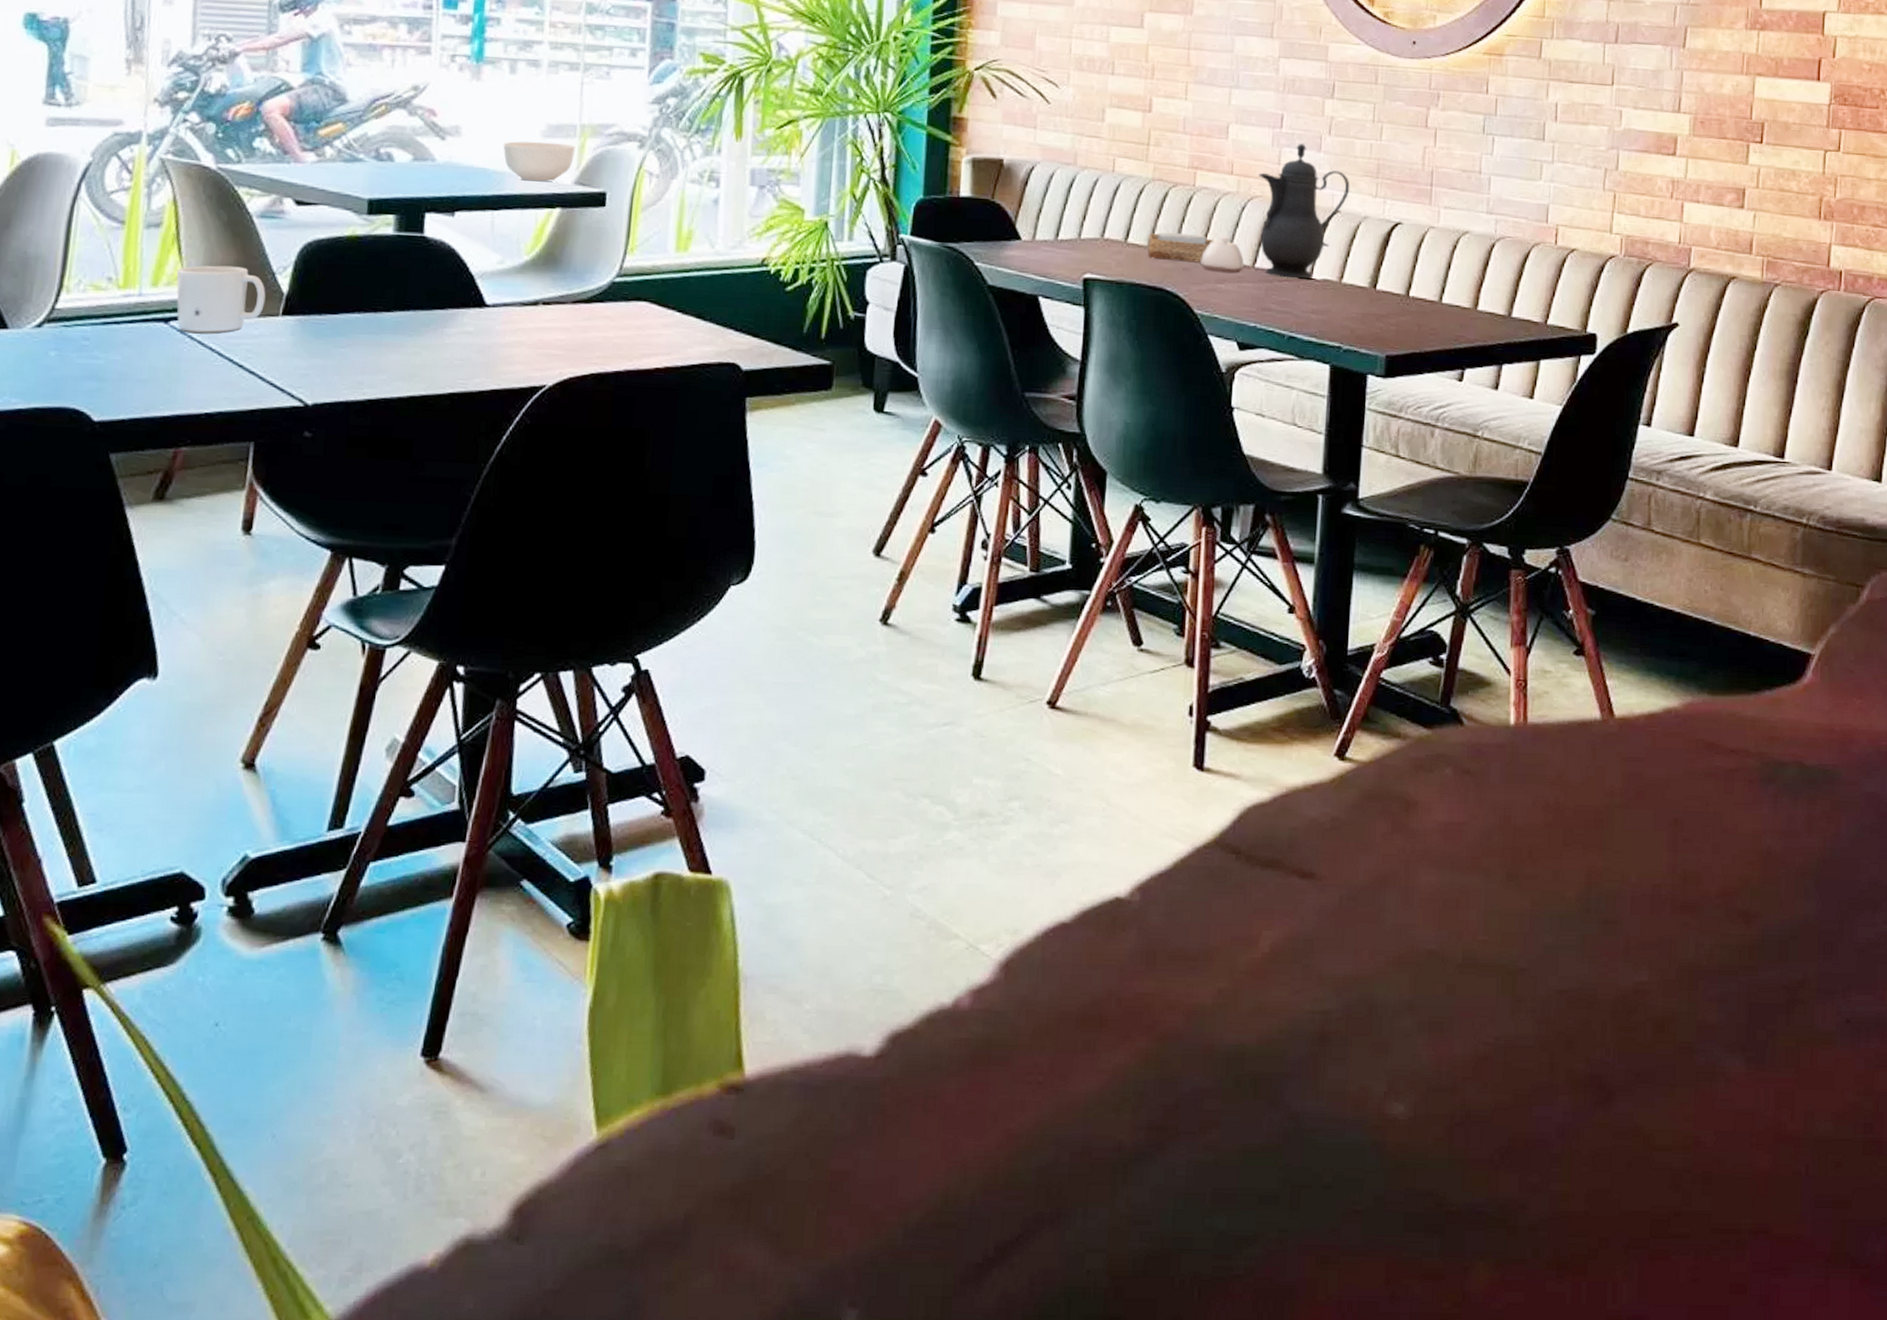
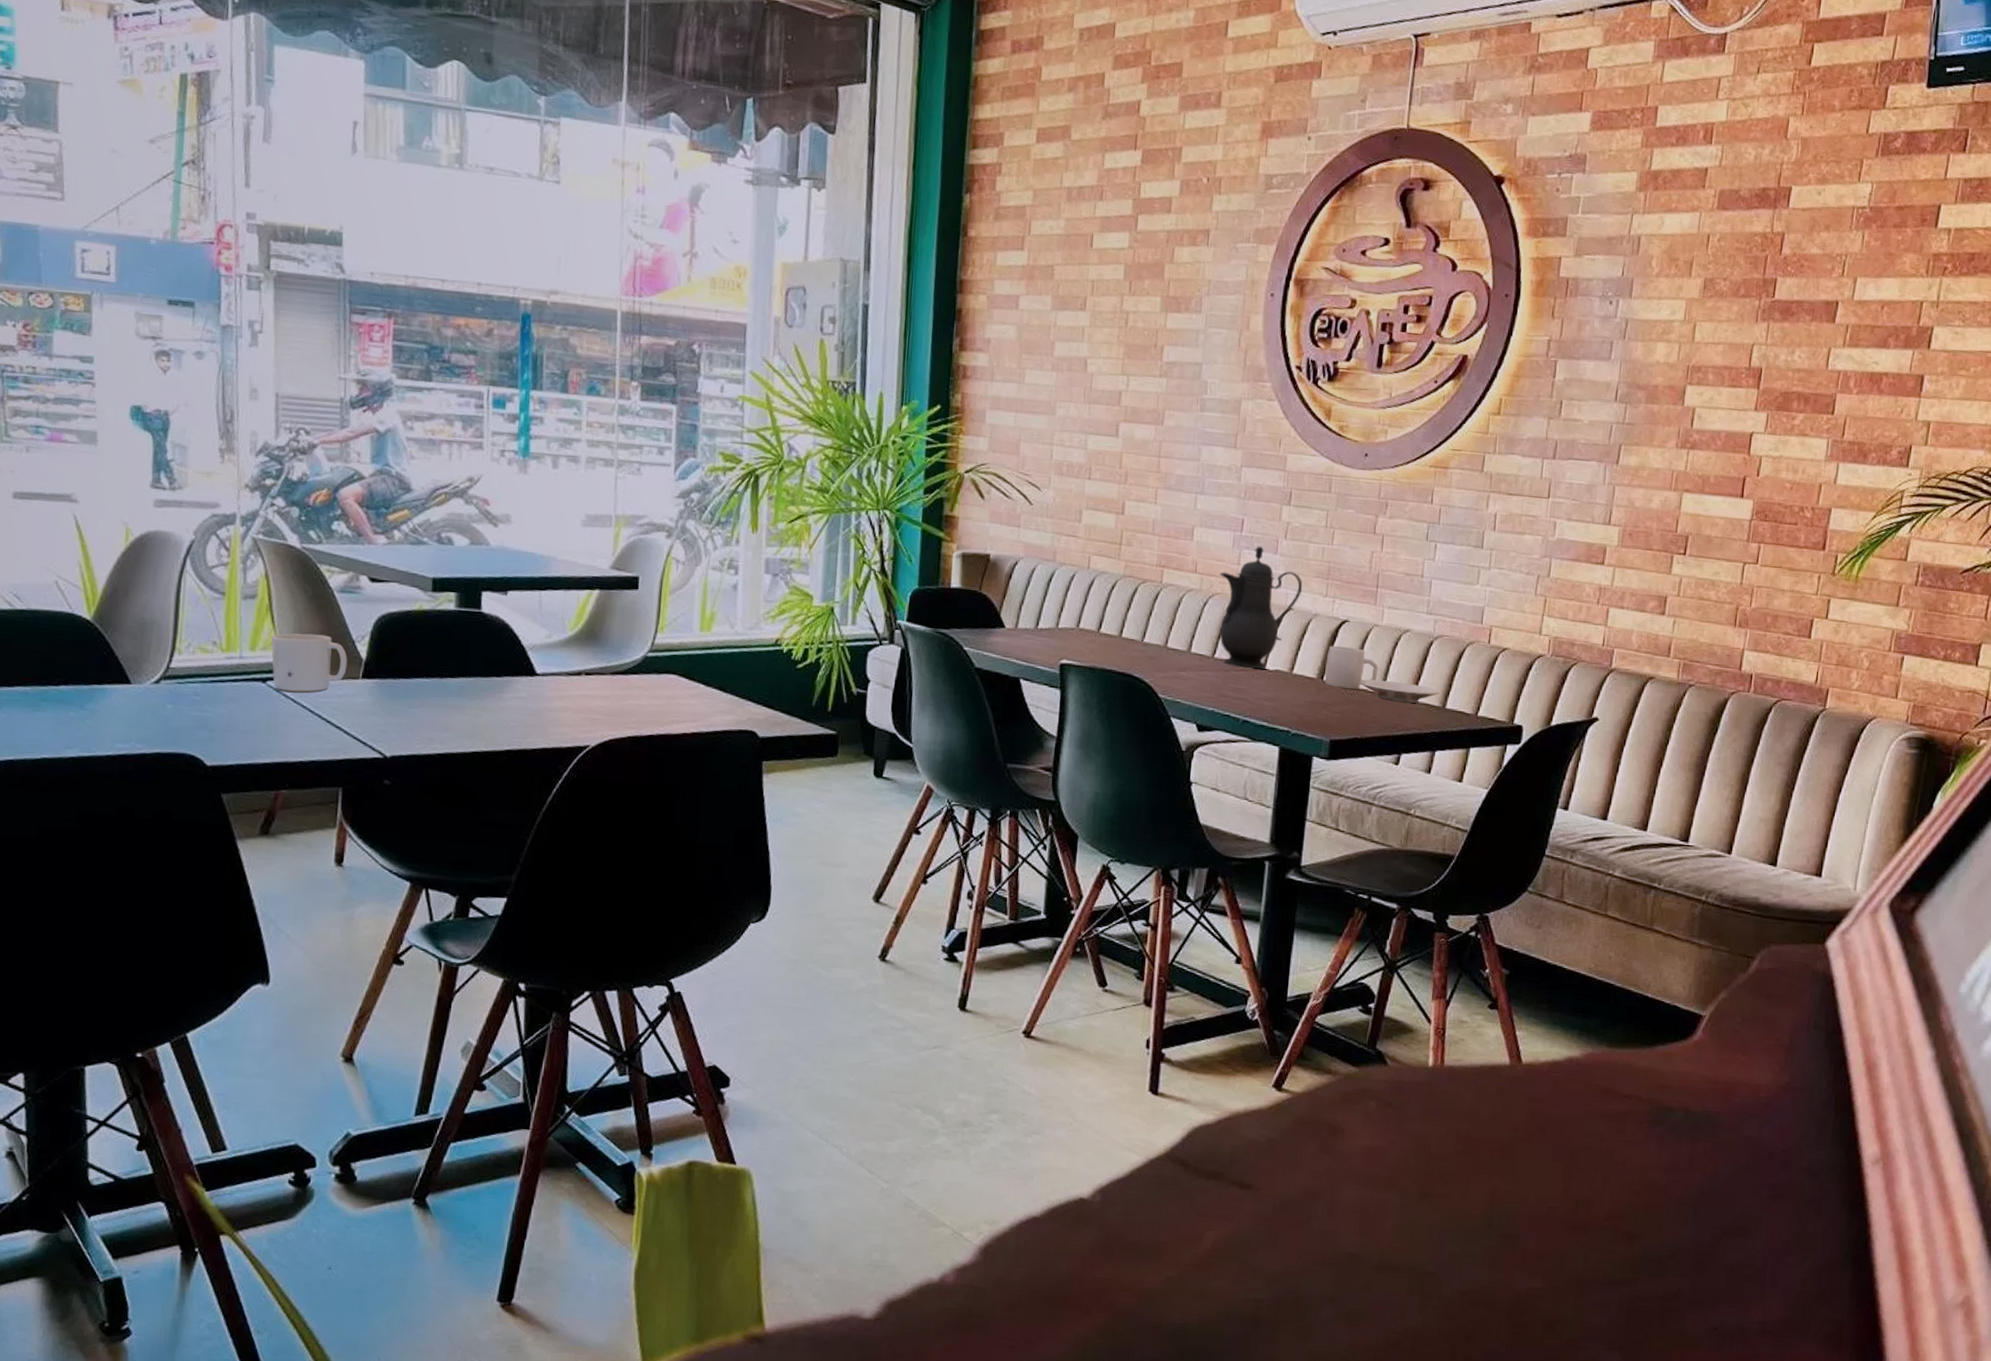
bowl: present [503,141,575,182] -> none [548,529,611,566]
napkin holder: present [1147,232,1213,264] -> none [1117,624,1177,654]
sugar bowl: present [1201,236,1245,274] -> none [1165,629,1205,663]
mug: none [1377,251,1436,299] -> present [1324,646,1379,690]
saucer: none [1416,287,1504,313] -> present [1359,679,1440,704]

